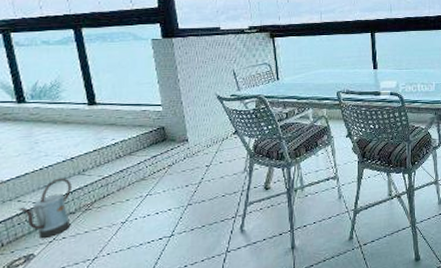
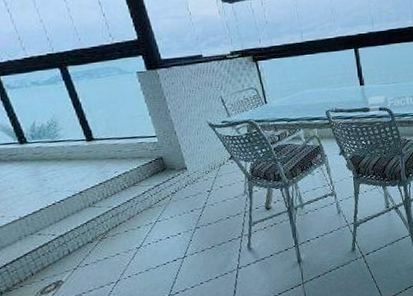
watering can: present [18,178,72,238] -> none [40,210,91,266]

